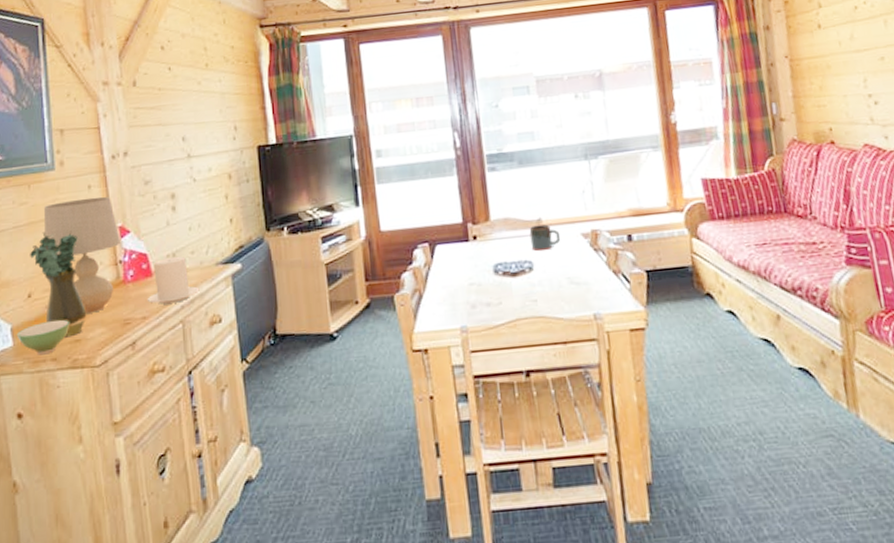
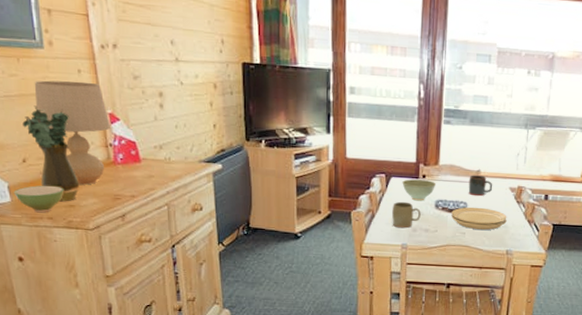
candle: present [147,256,200,304] -> none [135,148,184,188]
mug: none [442,272,479,307] -> present [392,201,421,228]
bowl: none [450,241,491,270] -> present [402,179,437,201]
plate: none [515,264,587,294] -> present [451,207,507,230]

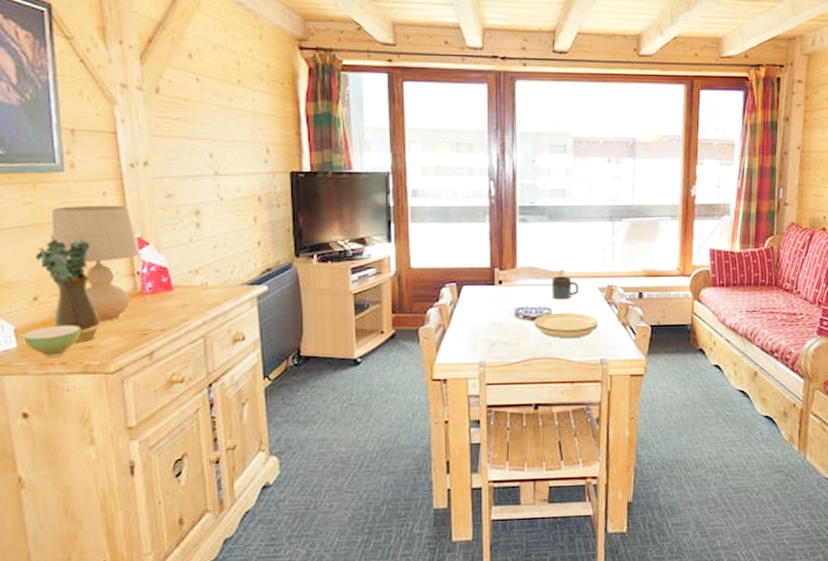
mug: present [392,201,421,228] -> none [466,312,499,343]
bowl: present [402,179,437,201] -> none [476,286,515,311]

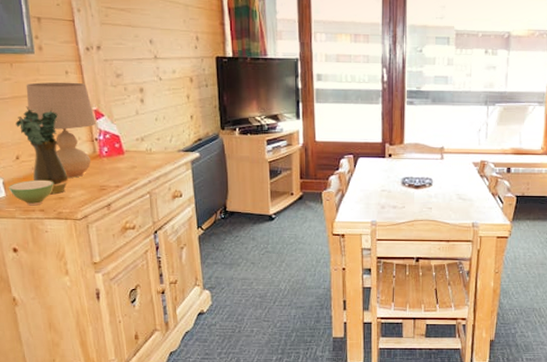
plate: present [534,312,598,338] -> none [418,182,472,204]
mug: present [551,276,579,300] -> none [433,152,457,172]

